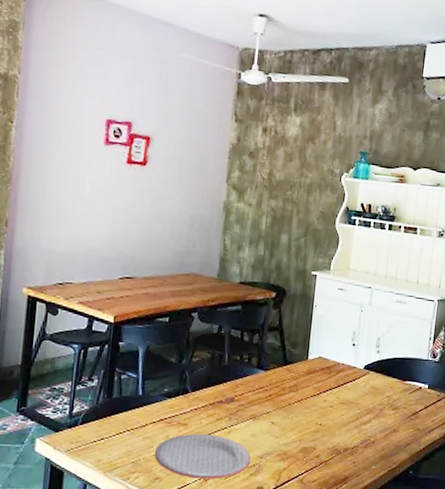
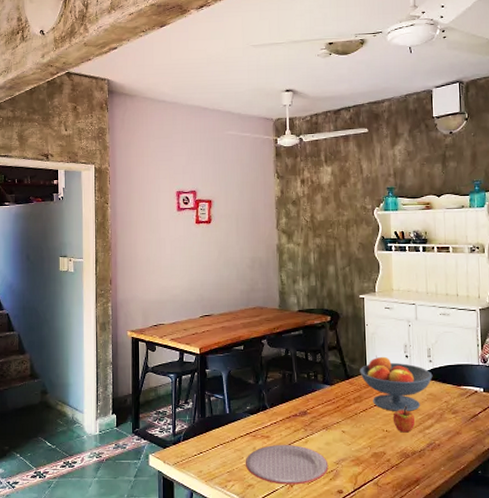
fruit bowl: none [300,341,379,405] -> present [360,355,433,411]
apple: none [328,398,353,428] -> present [392,405,416,433]

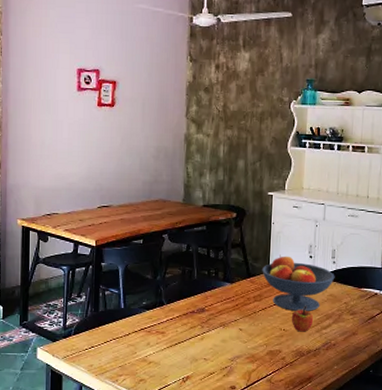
plate: present [245,444,329,485] -> none [138,340,223,380]

